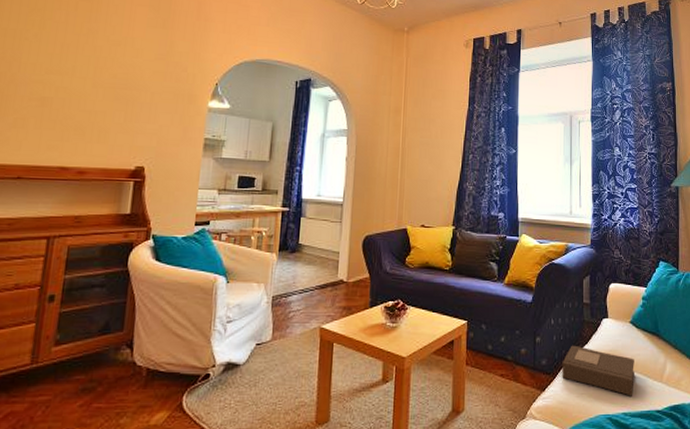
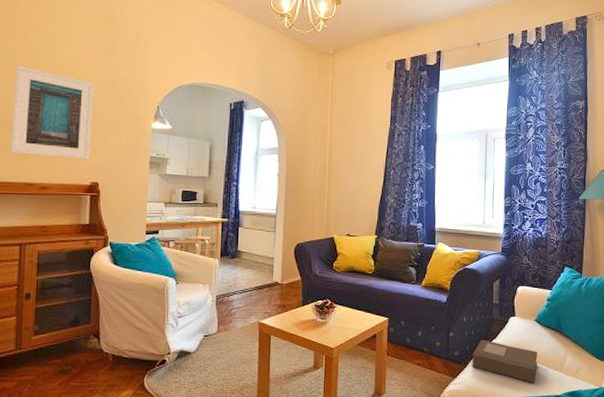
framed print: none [46,39,147,141] -> present [10,66,94,160]

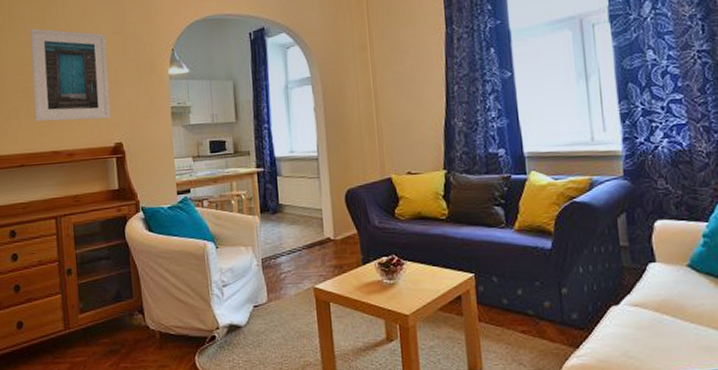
book: present [472,339,538,383] -> none [598,295,700,353]

